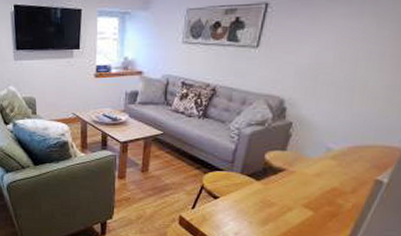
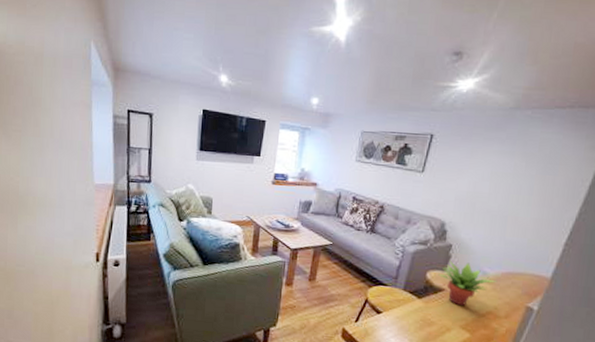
succulent plant: none [278,138,343,185] -> present [438,260,498,306]

